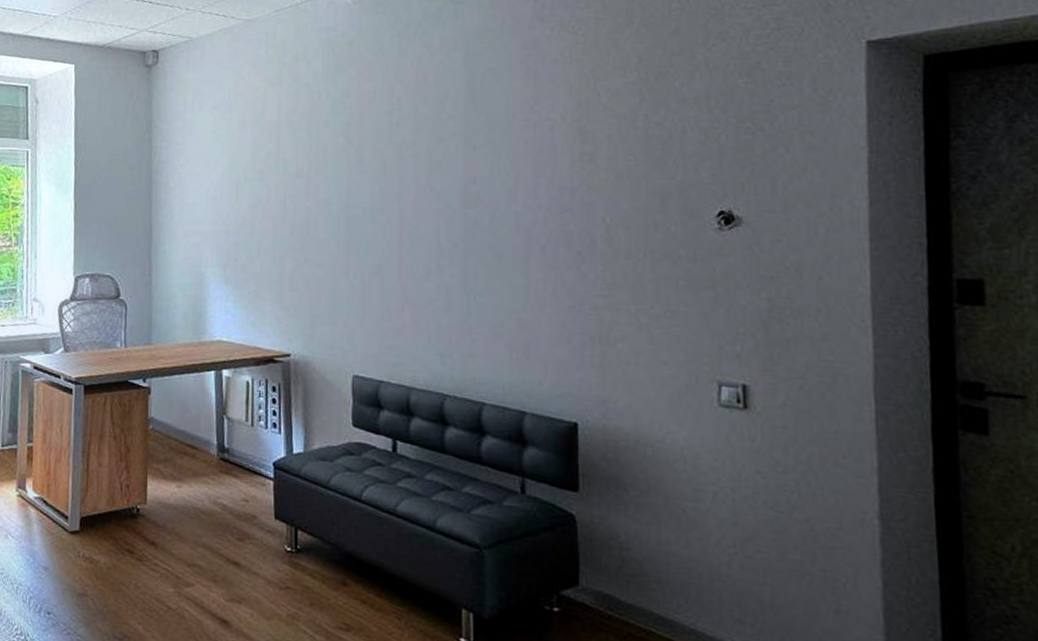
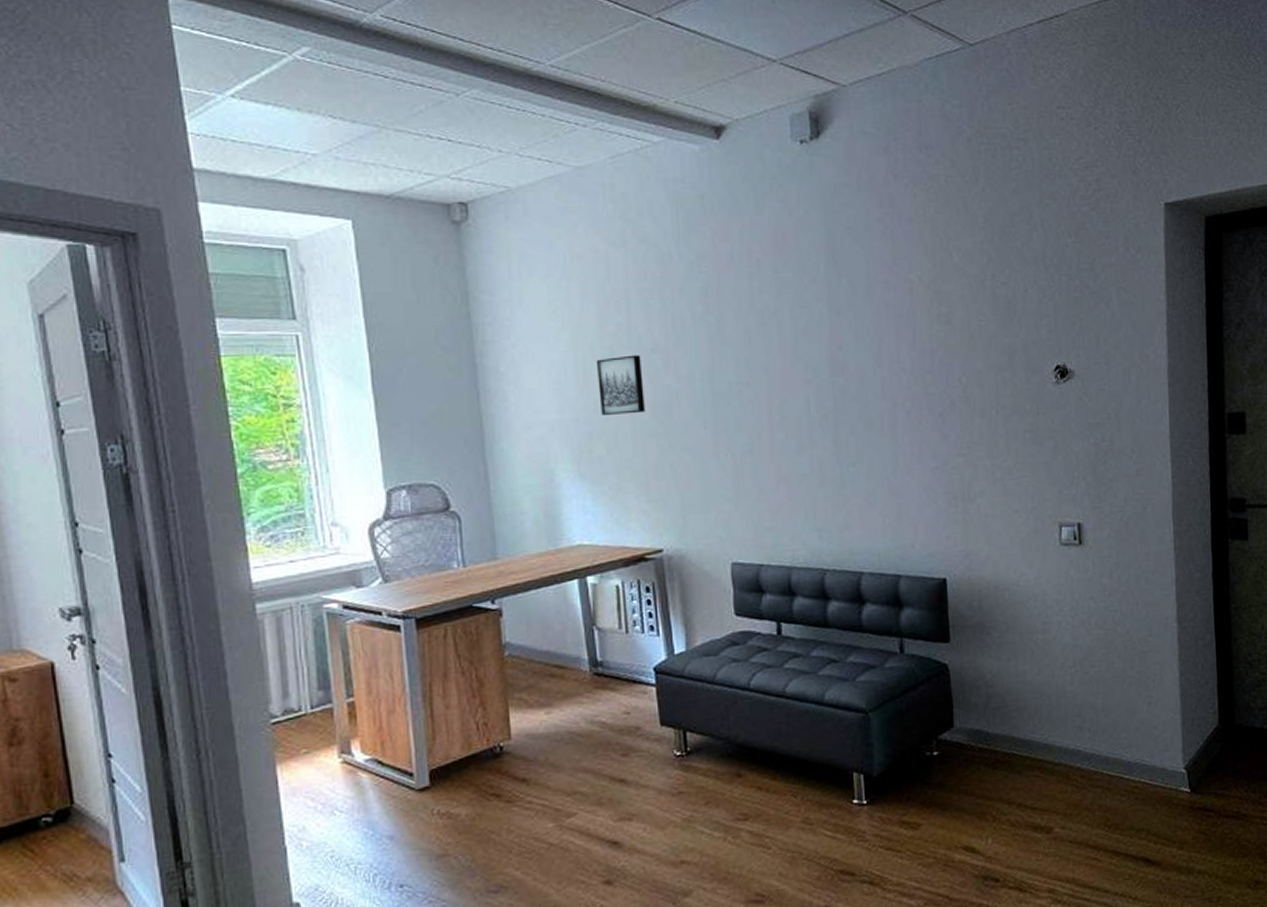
wall art: none [247,178,286,230] -> present [597,354,645,415]

